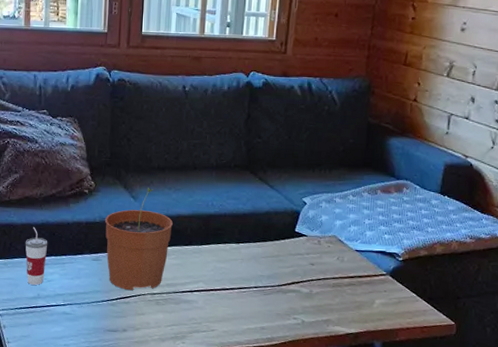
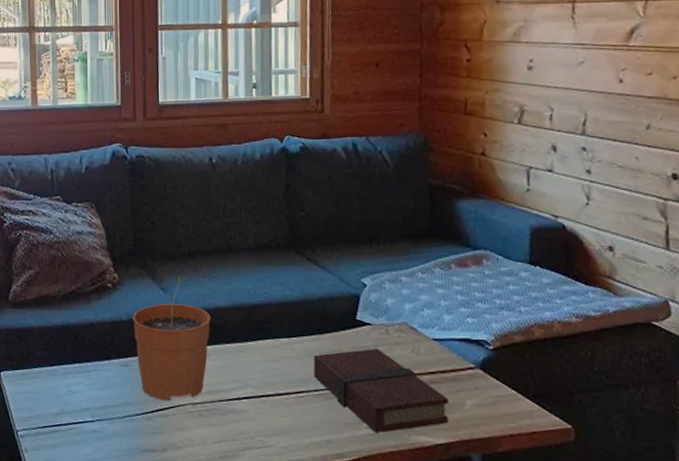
cup: present [25,226,48,285] -> none [44,329,70,399]
book: none [255,255,363,324] -> present [313,349,450,434]

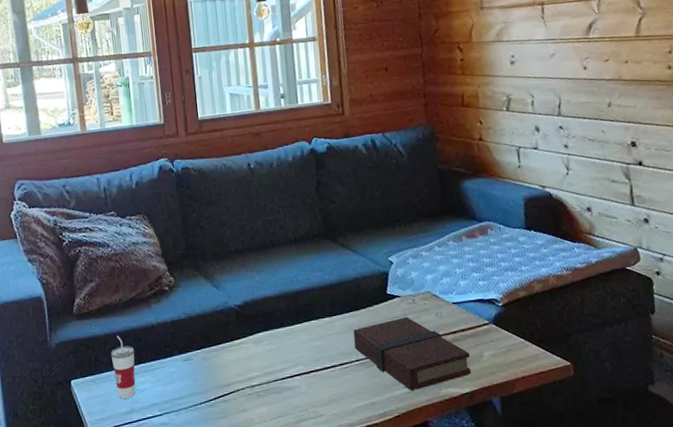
cup: none [44,329,70,399] -> present [110,335,136,399]
plant pot: present [133,277,211,401] -> none [190,274,261,387]

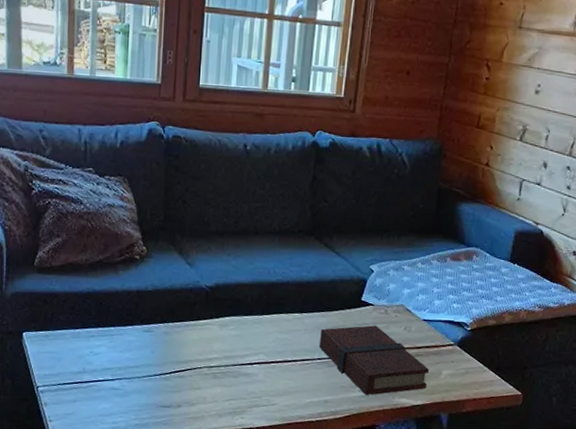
cup: present [110,335,136,399] -> none [68,295,95,359]

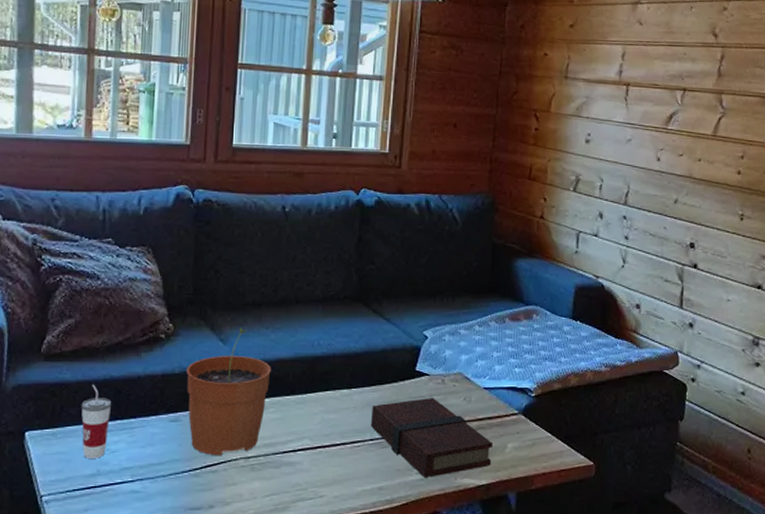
cup: none [68,295,95,359] -> present [81,384,112,458]
plant pot: none [158,254,232,364] -> present [186,328,271,456]

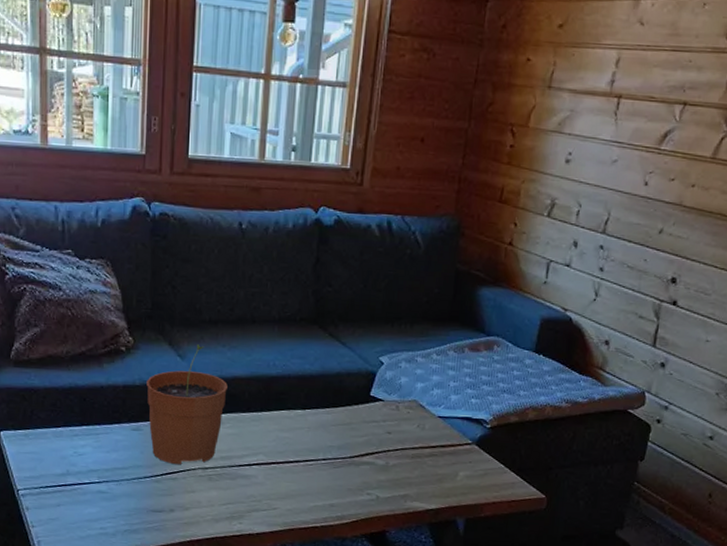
cup: present [81,384,112,458] -> none [49,391,78,460]
book: present [370,398,494,479] -> none [323,423,445,499]

